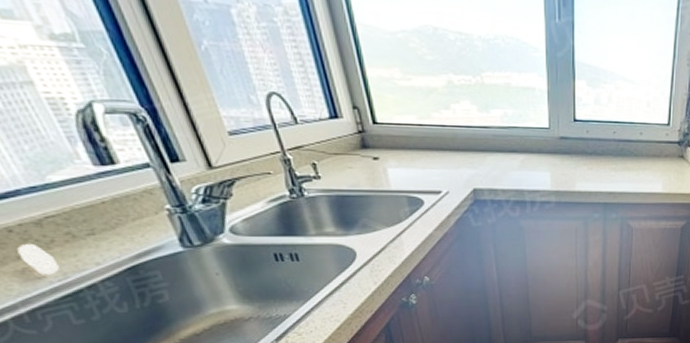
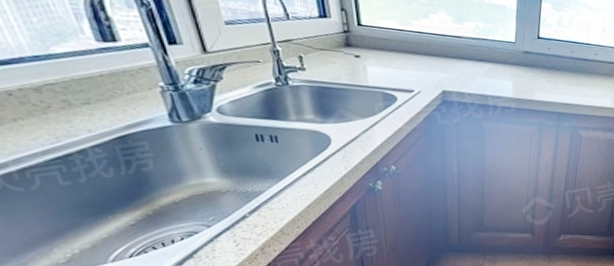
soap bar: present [17,243,60,275] -> none [15,107,53,138]

